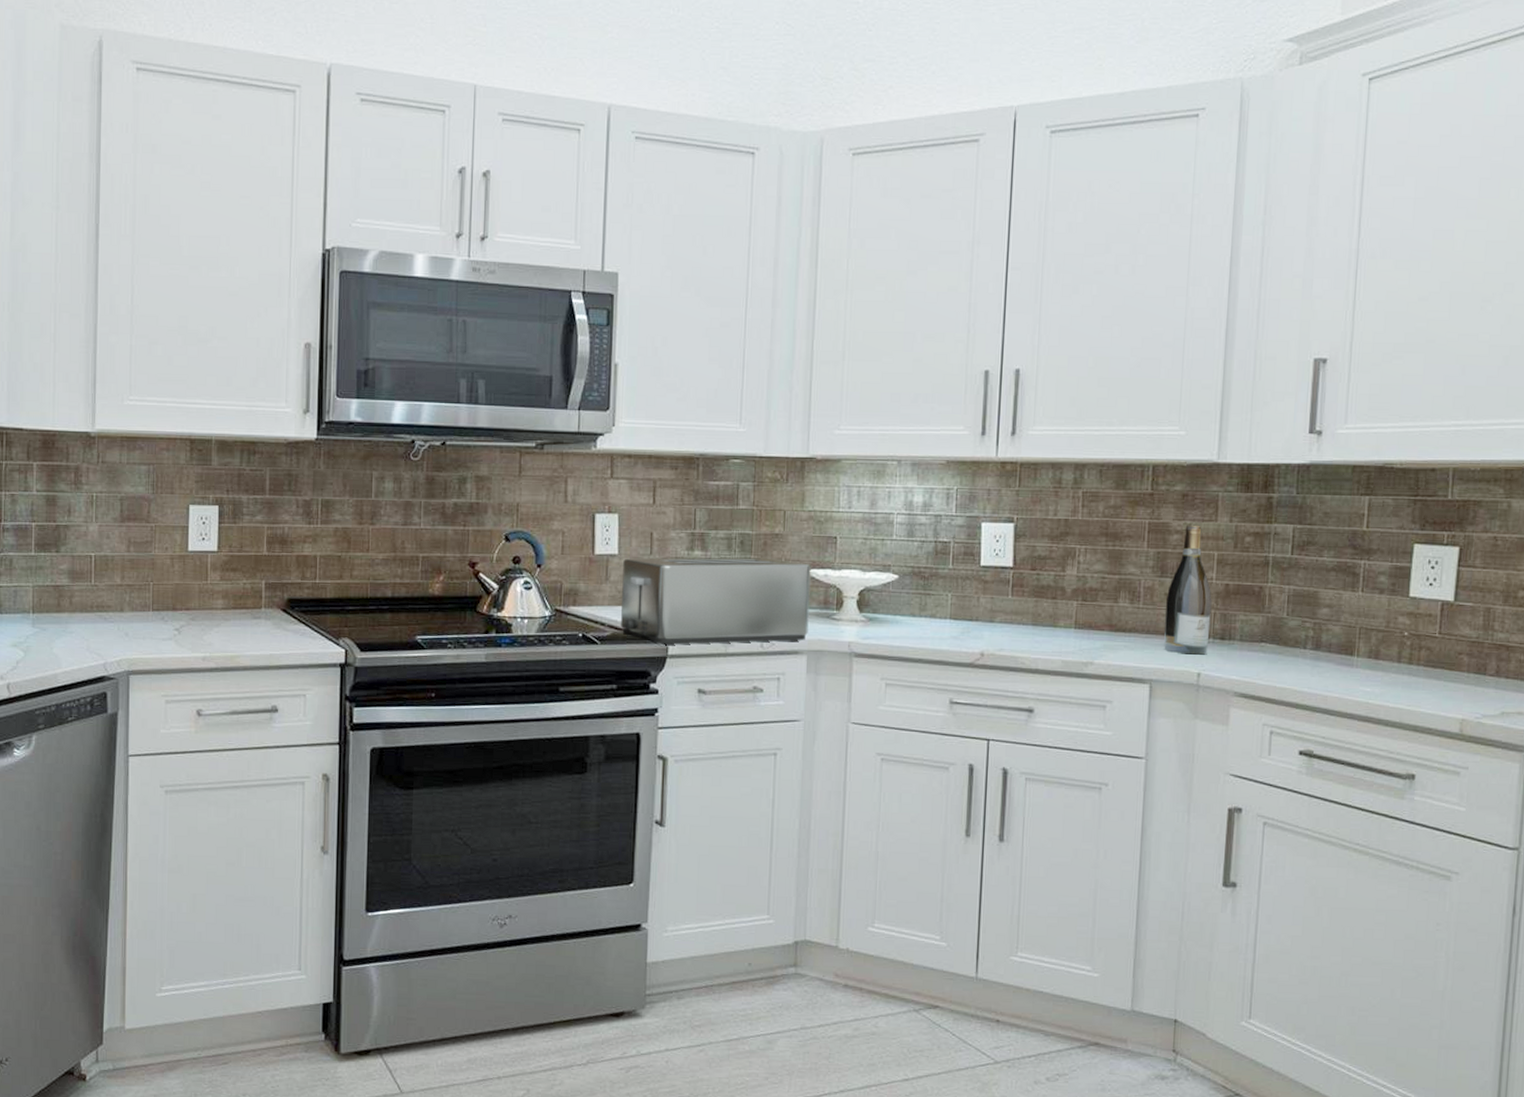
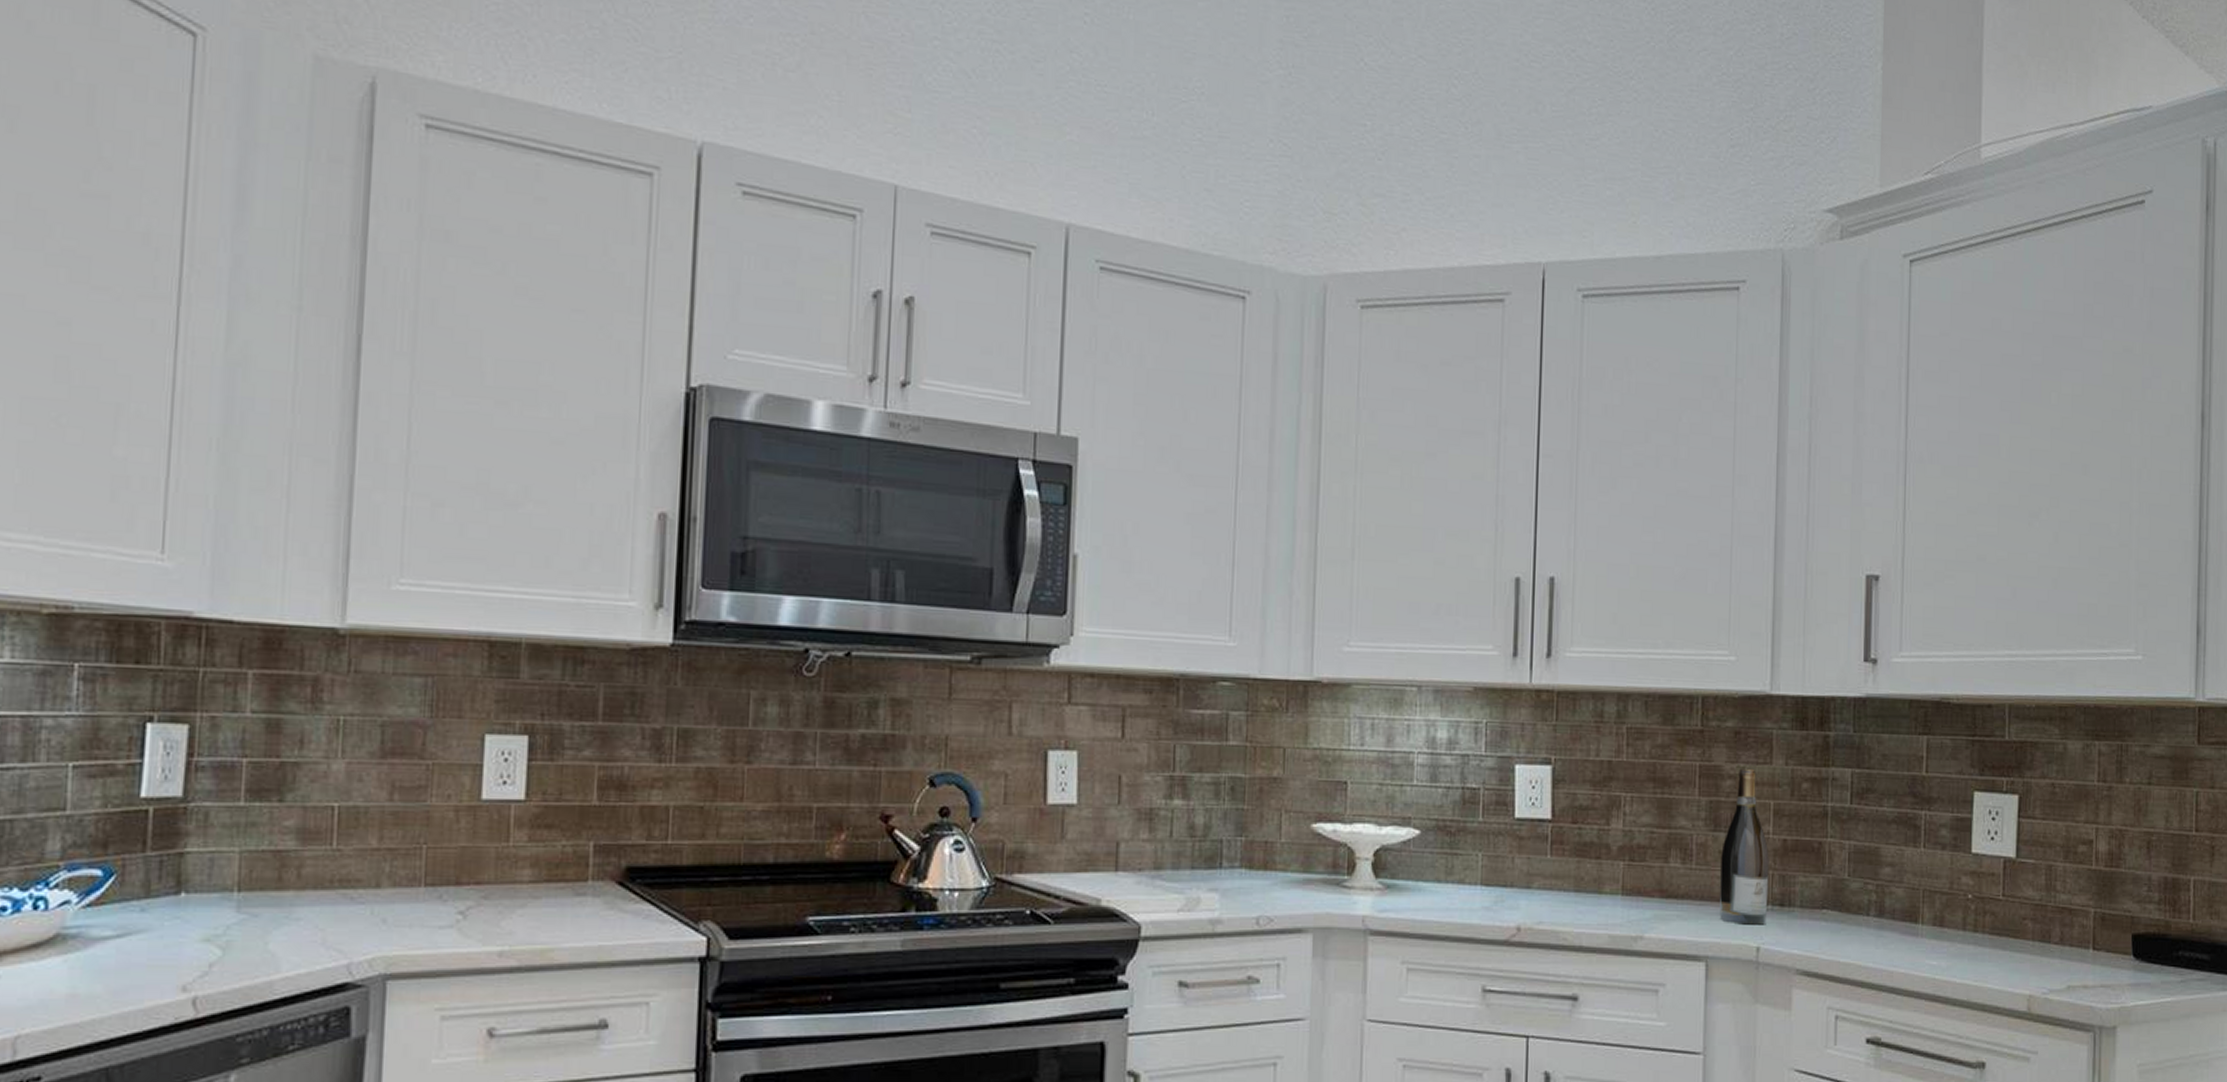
toaster: present [621,557,811,646] -> none [1080,808,1317,925]

